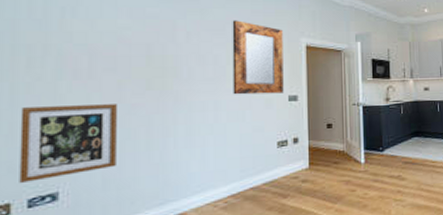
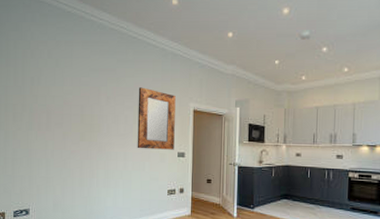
wall art: present [19,104,119,183] -> none [9,148,64,200]

